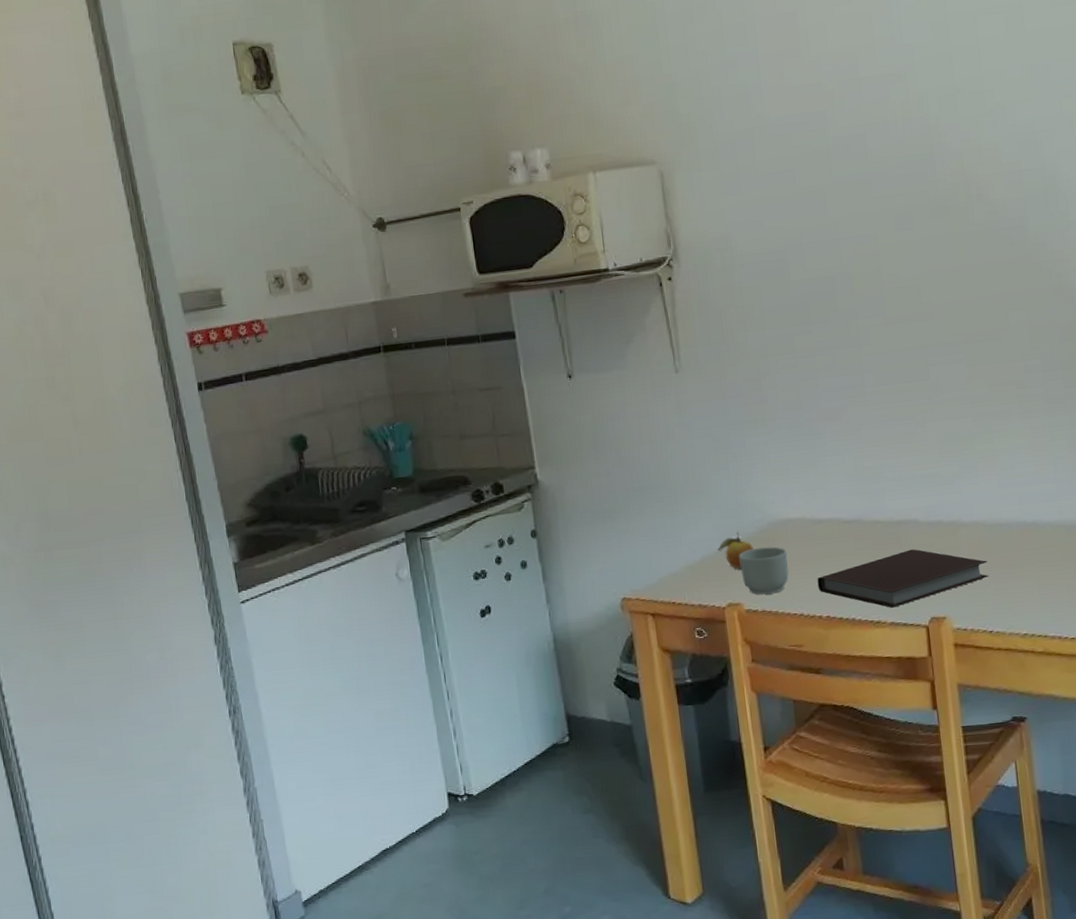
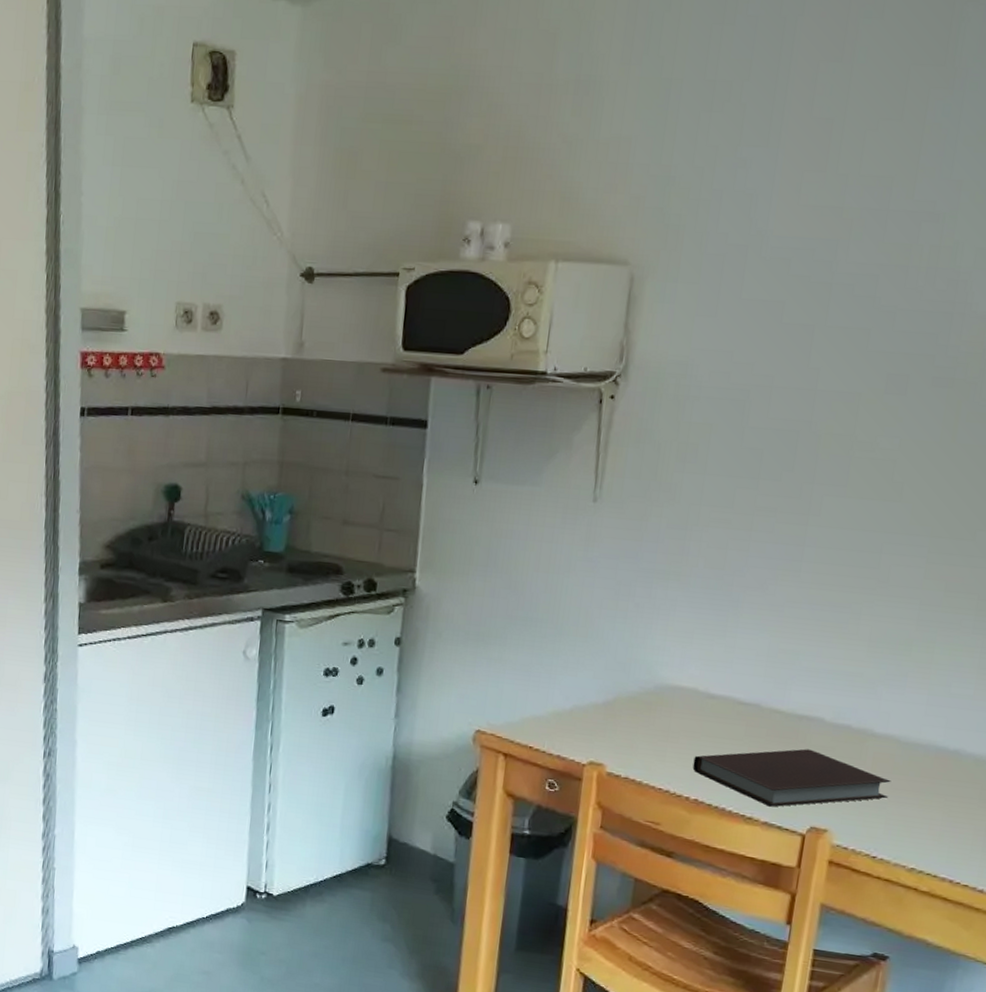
fruit: present [717,531,754,569] -> none [592,687,633,728]
mug: present [739,546,789,595] -> none [612,709,668,763]

